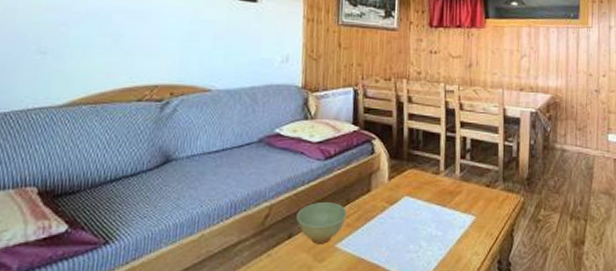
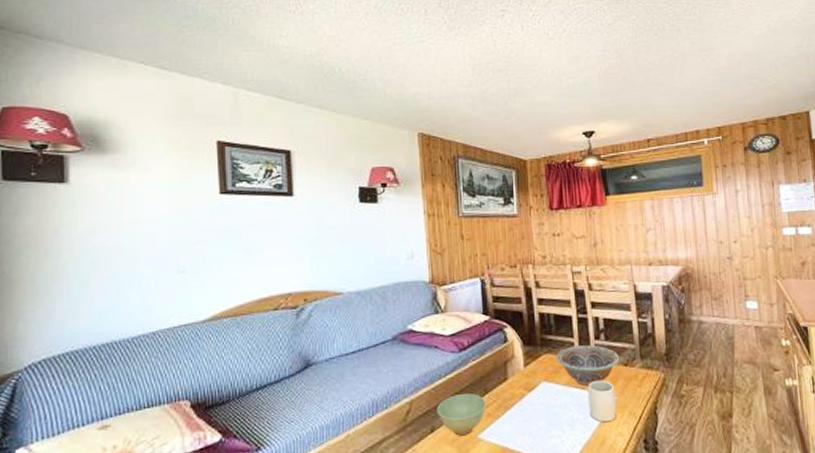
decorative bowl: none [420,163,483,204] -> present [556,345,620,387]
mug: none [448,199,476,241] -> present [587,380,617,423]

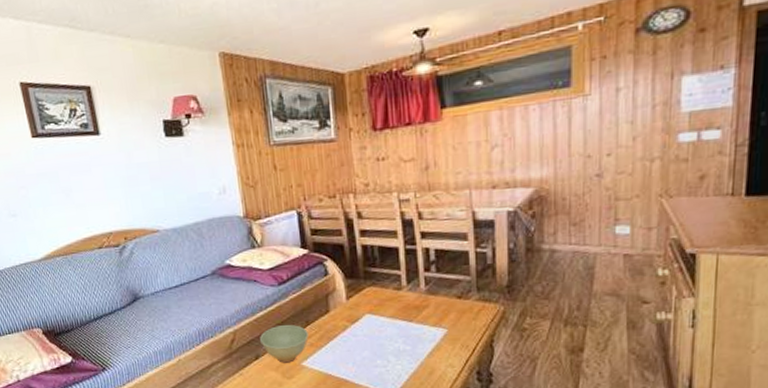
decorative bowl: present [556,345,620,387] -> none [380,277,453,319]
mug: present [587,380,617,423] -> none [415,312,448,354]

